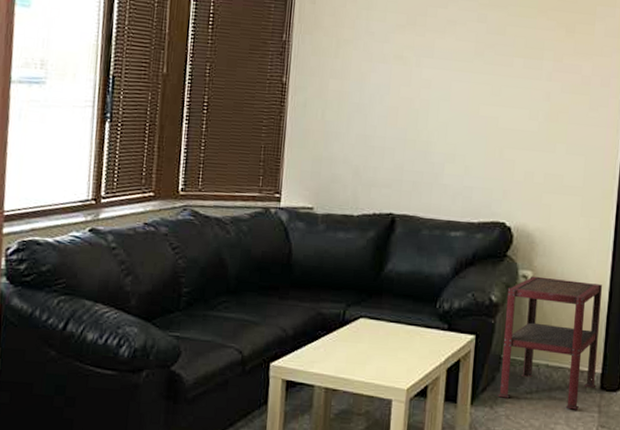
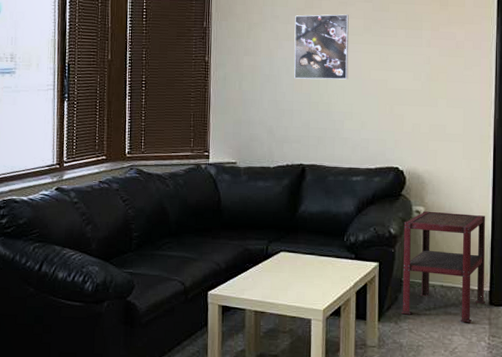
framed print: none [388,33,458,115] -> present [294,14,349,80]

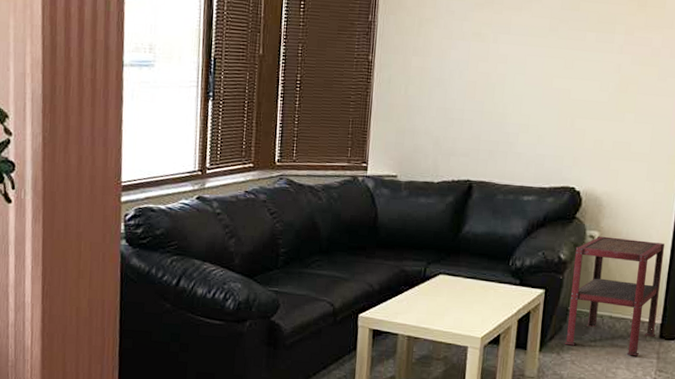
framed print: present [294,14,349,80] -> none [467,11,534,88]

